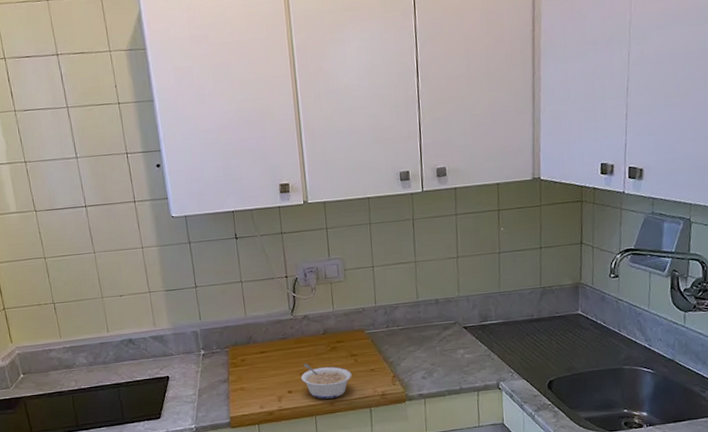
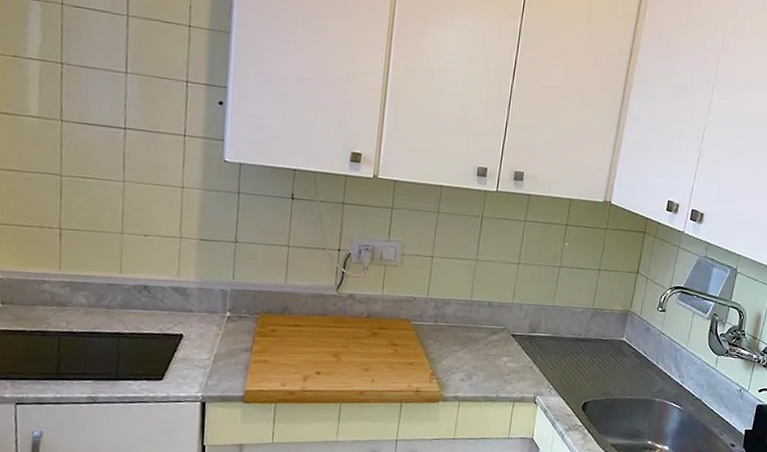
legume: present [300,363,352,399] -> none [332,345,389,387]

